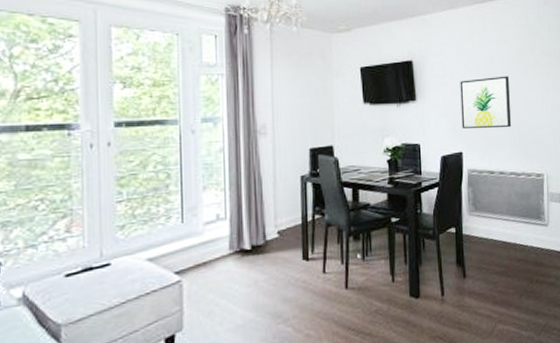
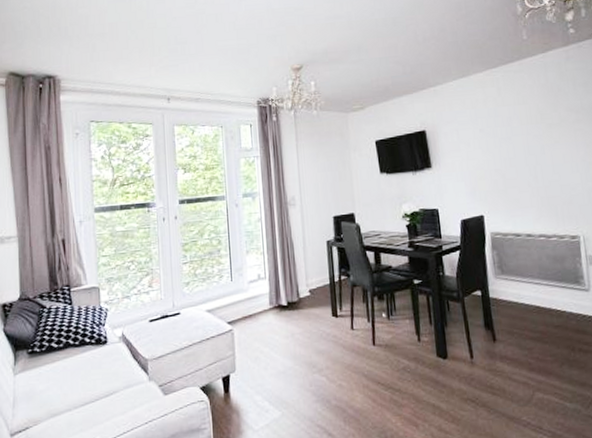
wall art: present [460,76,511,129] -> none [476,136,536,192]

